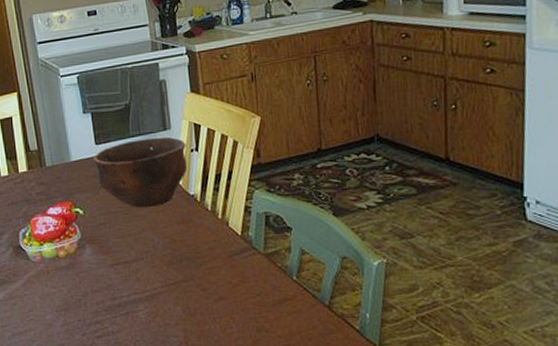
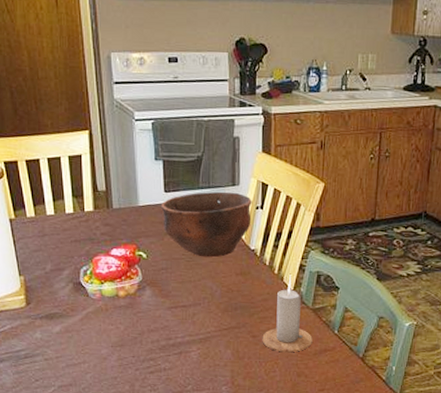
candle: none [213,218,269,306] -> present [262,275,313,353]

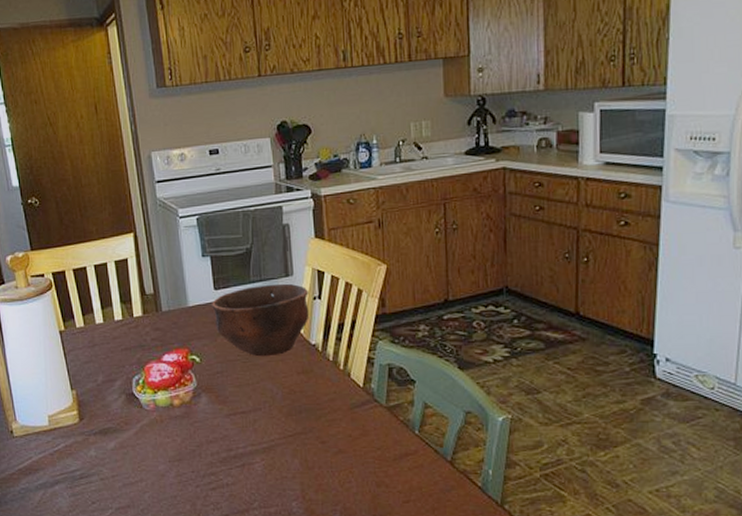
candle: present [262,275,313,353] -> none [332,369,390,459]

